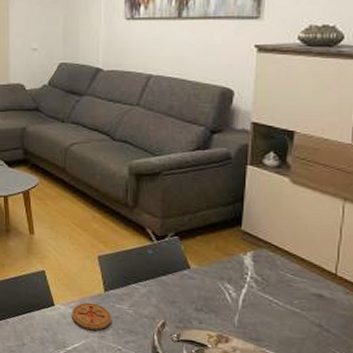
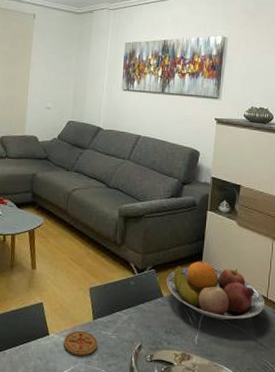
fruit bowl: none [194,228,332,299] -> present [166,261,264,320]

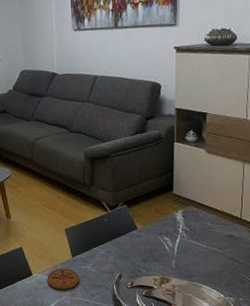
fruit bowl: present [166,261,264,320] -> none [139,192,239,243]

